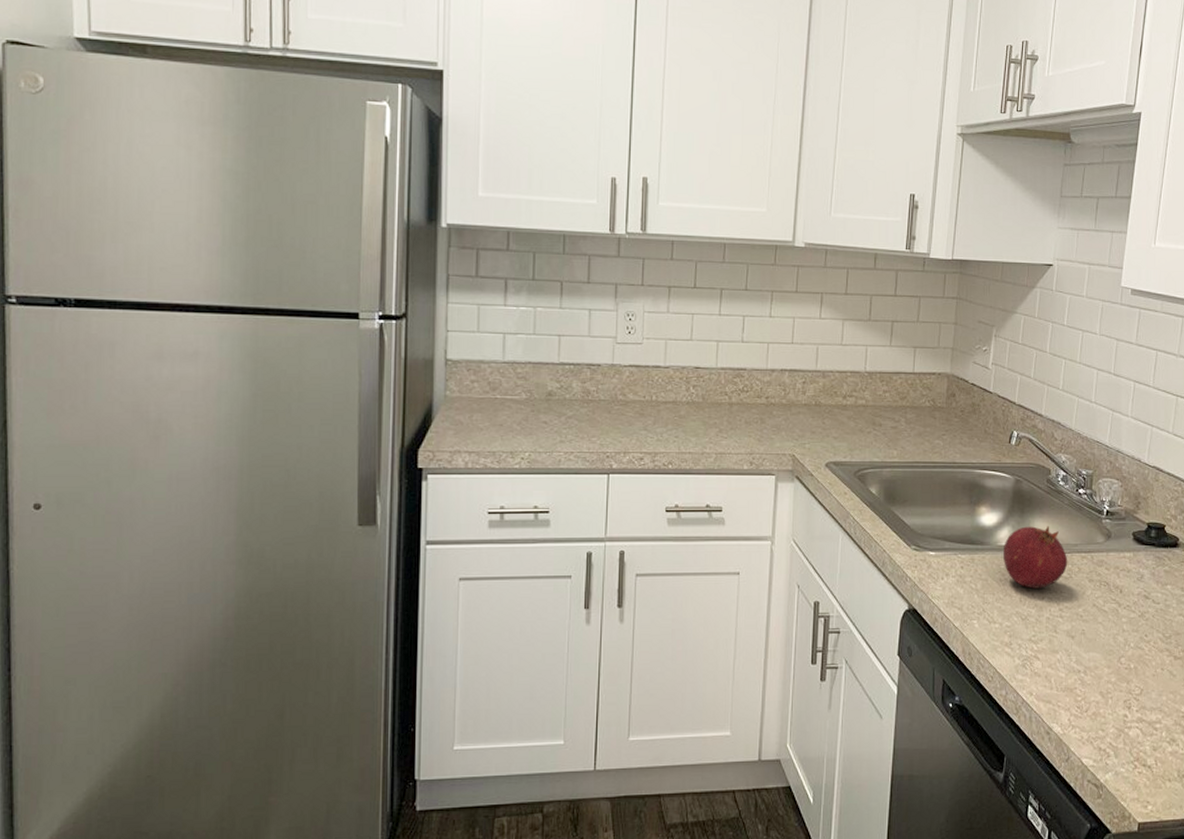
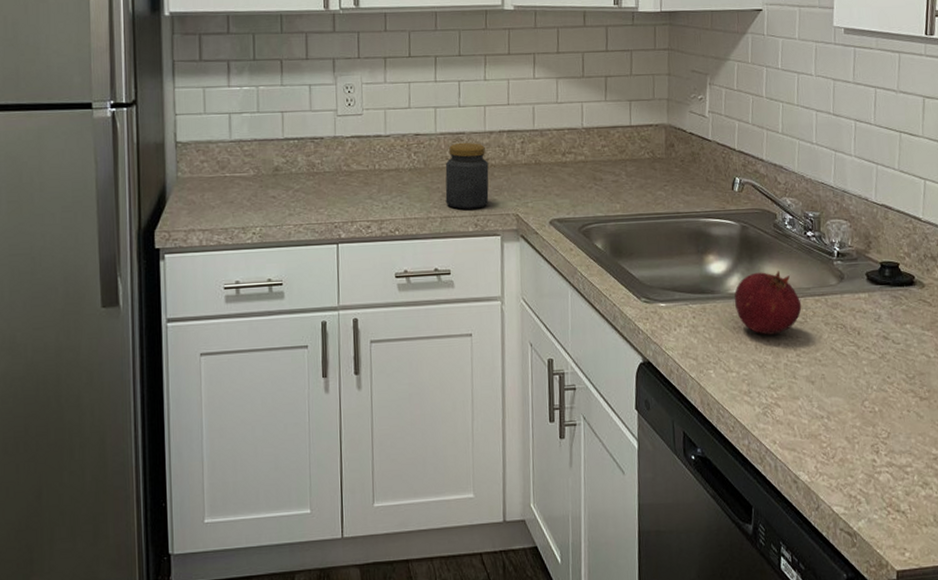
jar: none [722,378,768,447] -> present [445,142,489,210]

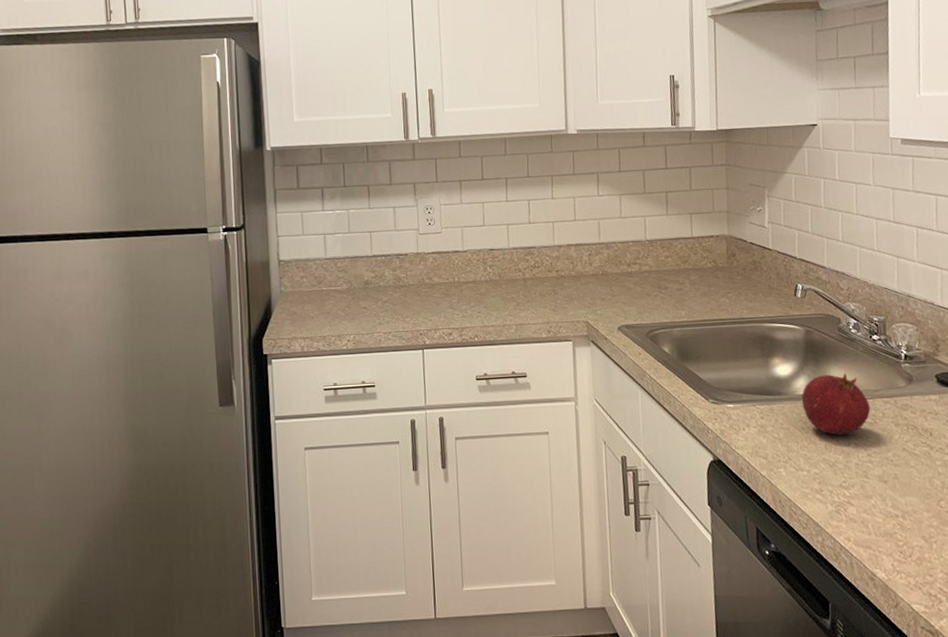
jar: present [445,142,489,210] -> none [518,255,560,317]

